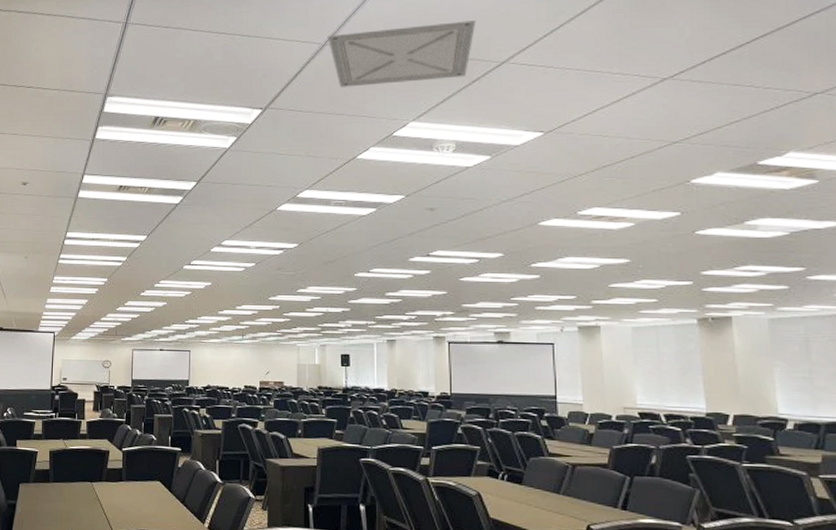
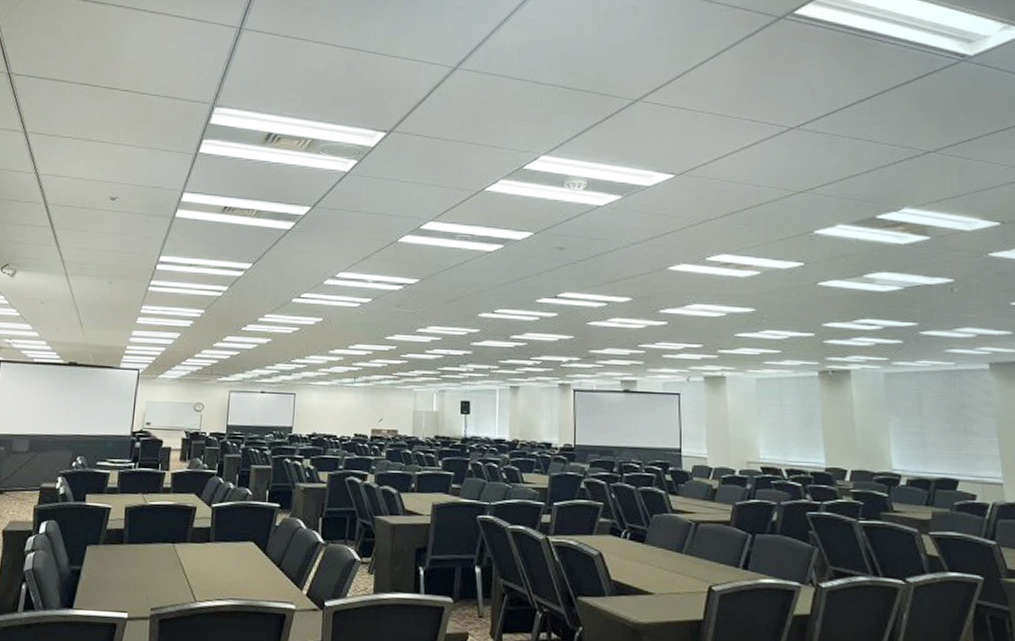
ceiling vent: present [327,20,476,87] -> none [459,55,611,115]

